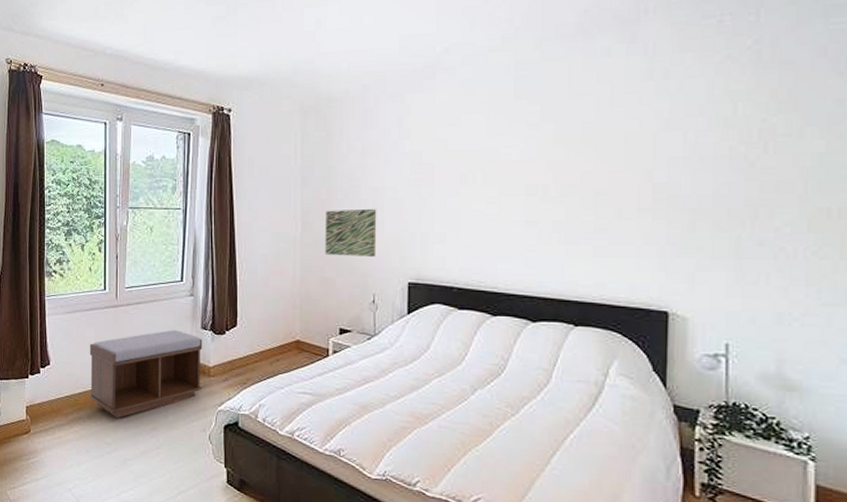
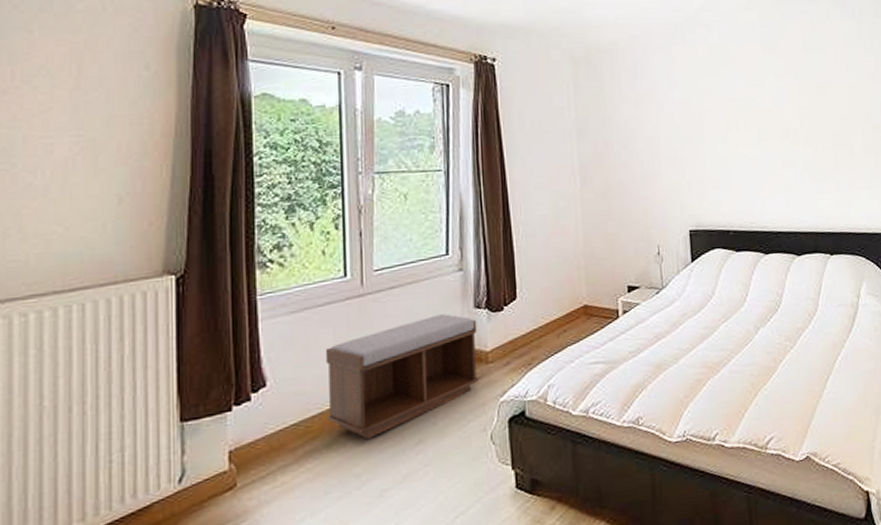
wall art: present [325,208,377,257] -> none [604,158,658,210]

